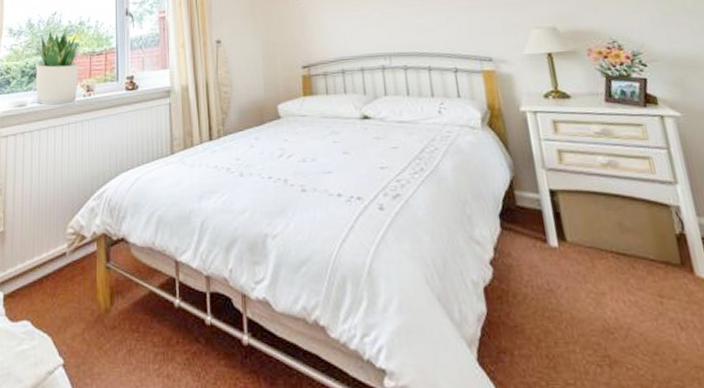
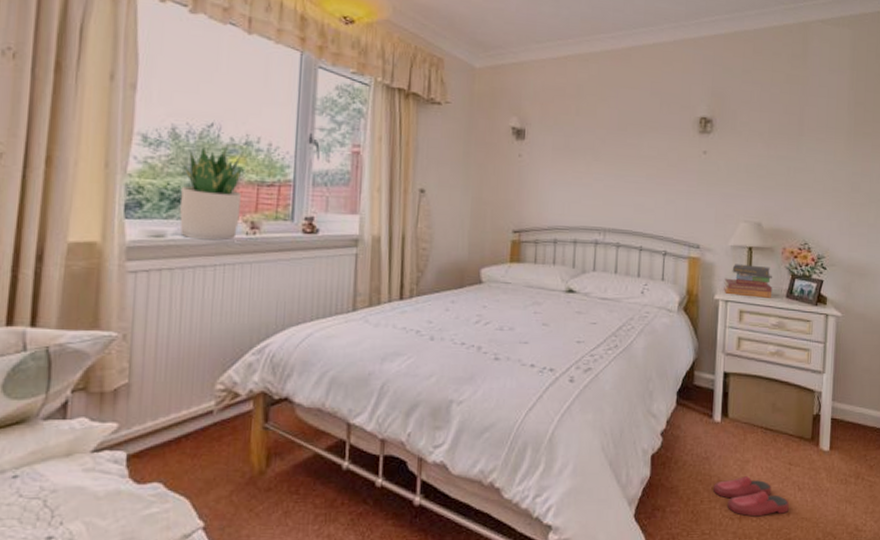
books: none [527,71,587,105] -> present [724,264,773,298]
slippers: none [567,310,674,364] -> present [714,475,789,517]

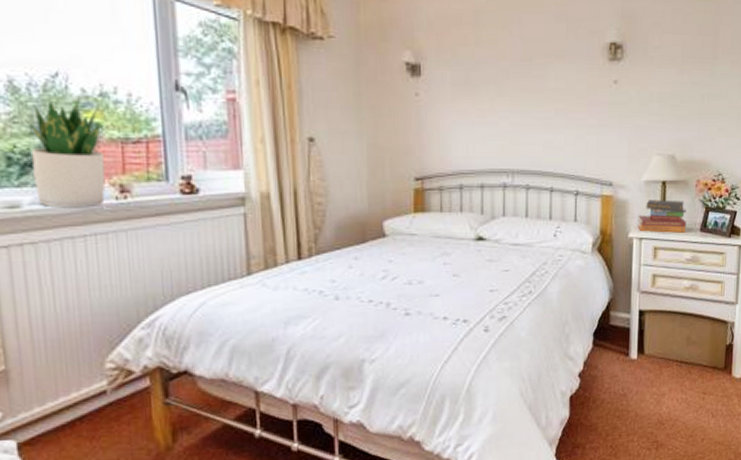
slippers: present [714,475,789,517] -> none [631,407,703,446]

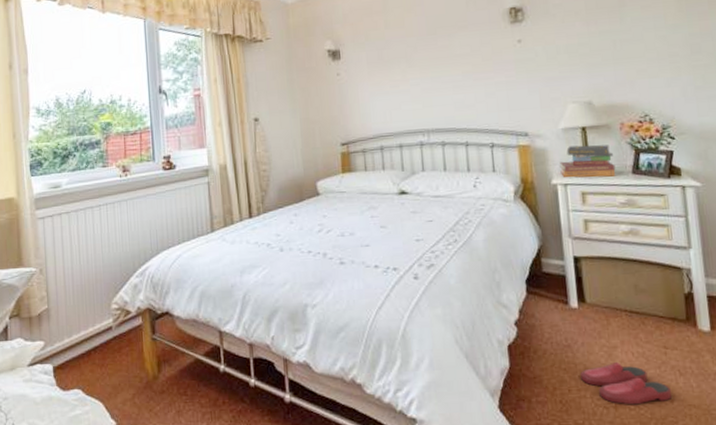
planter: present [27,97,106,208] -> none [66,105,113,186]
slippers: none [631,407,703,446] -> present [580,361,672,405]

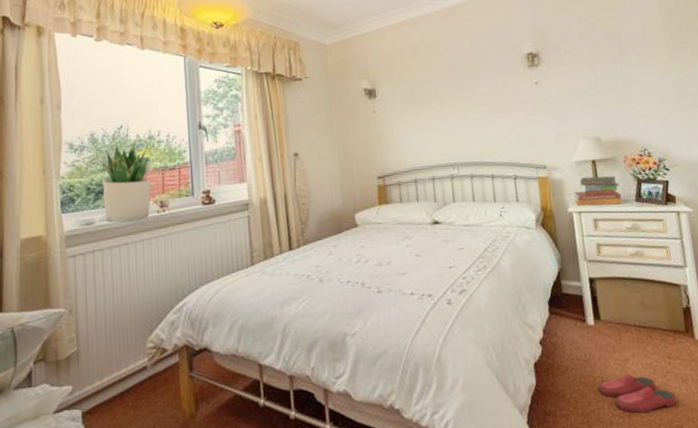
planter: none [66,105,113,186] -> present [101,141,151,223]

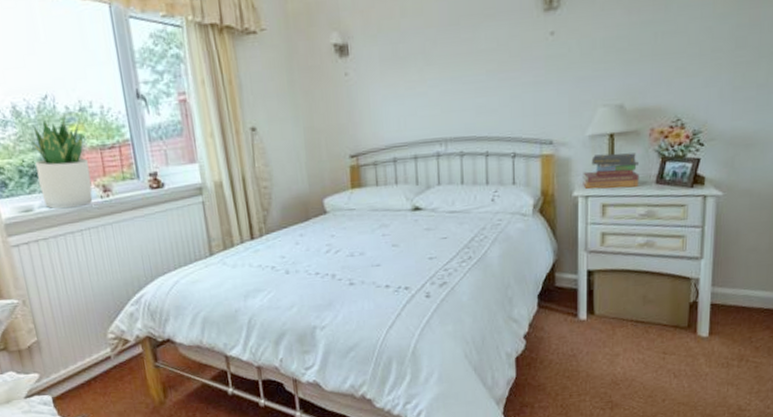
slippers: present [598,373,676,413] -> none [582,368,664,406]

